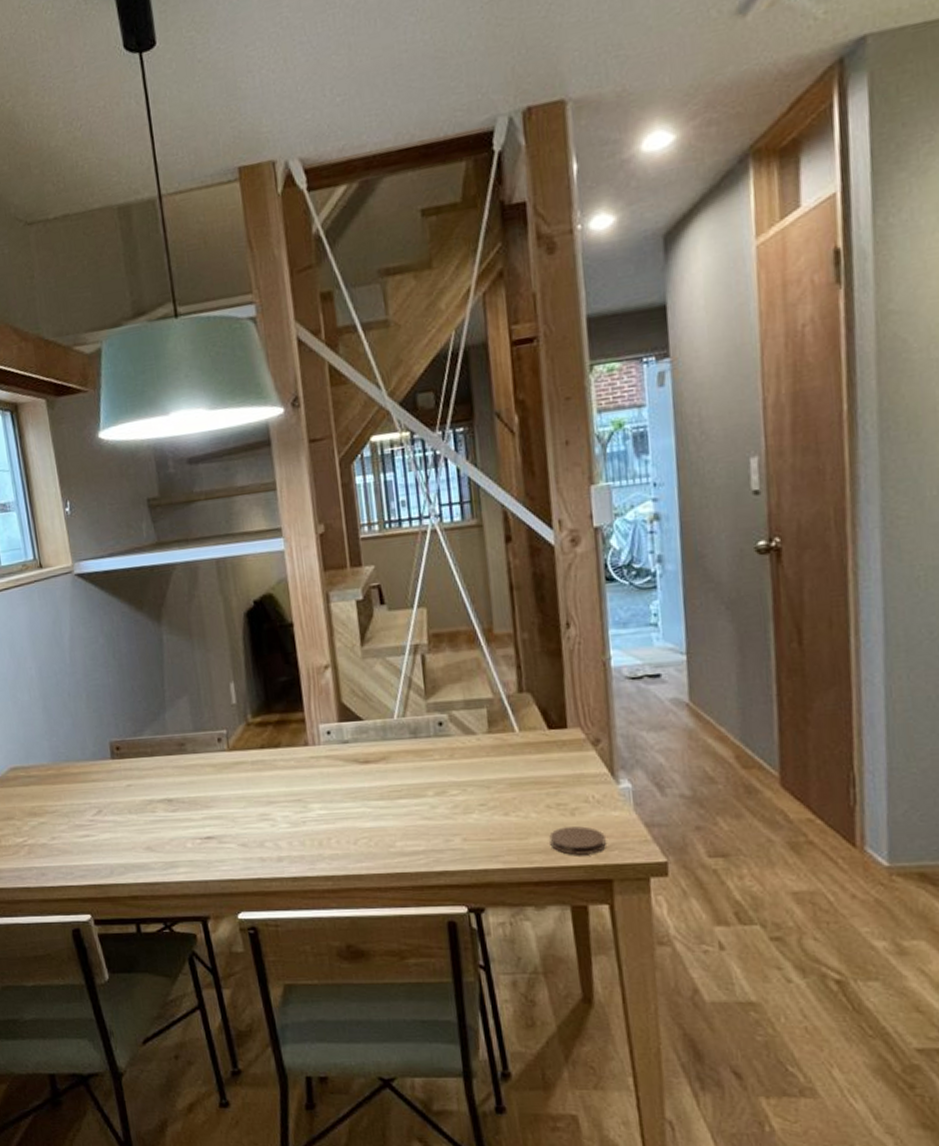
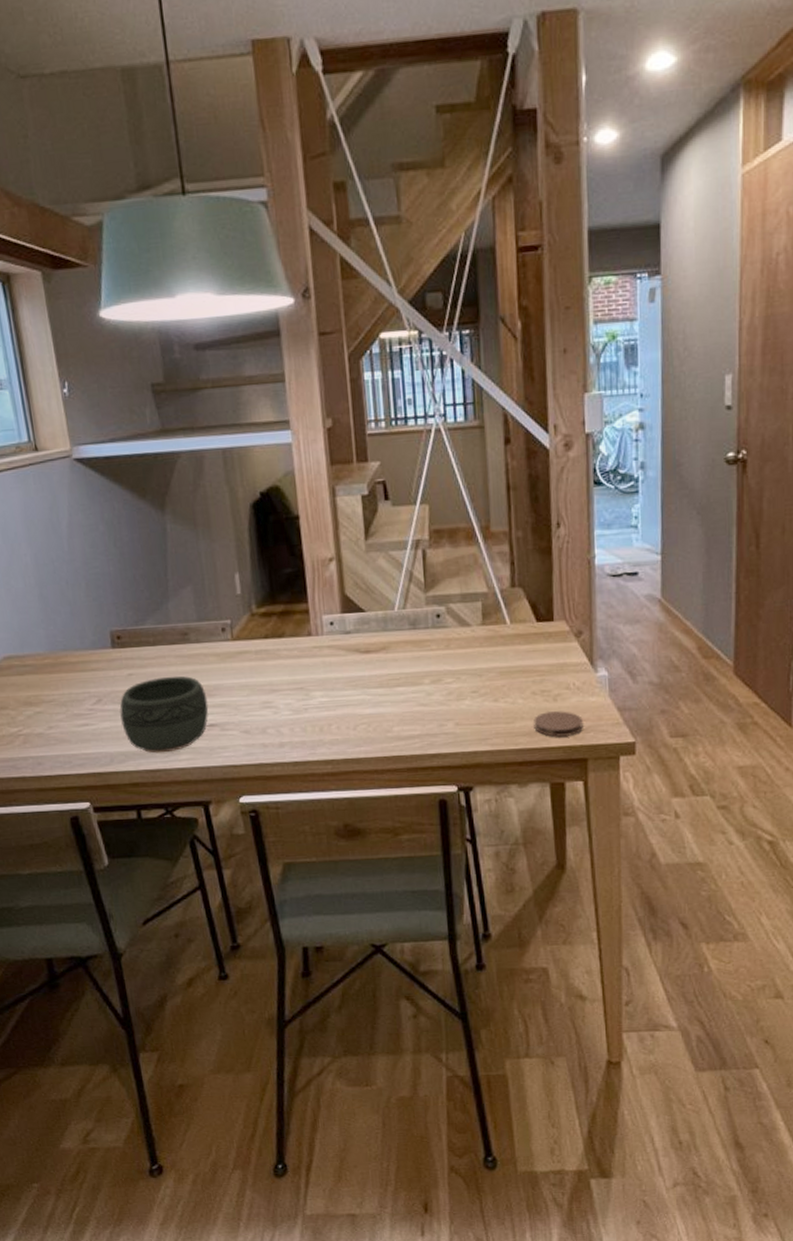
bowl: none [119,787,206,866] -> present [119,675,209,753]

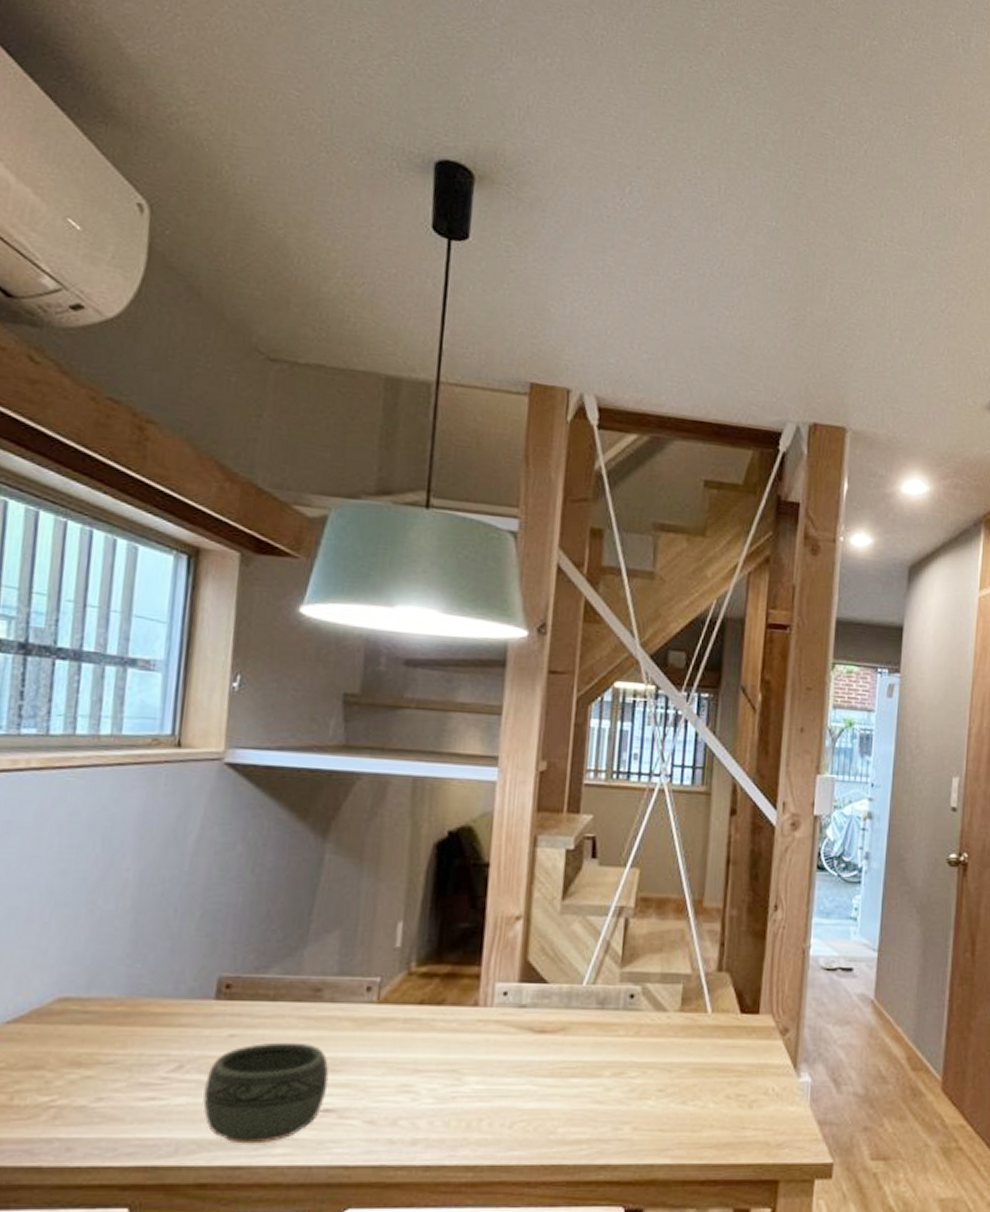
coaster: present [533,711,583,737] -> none [723,1121,779,1152]

